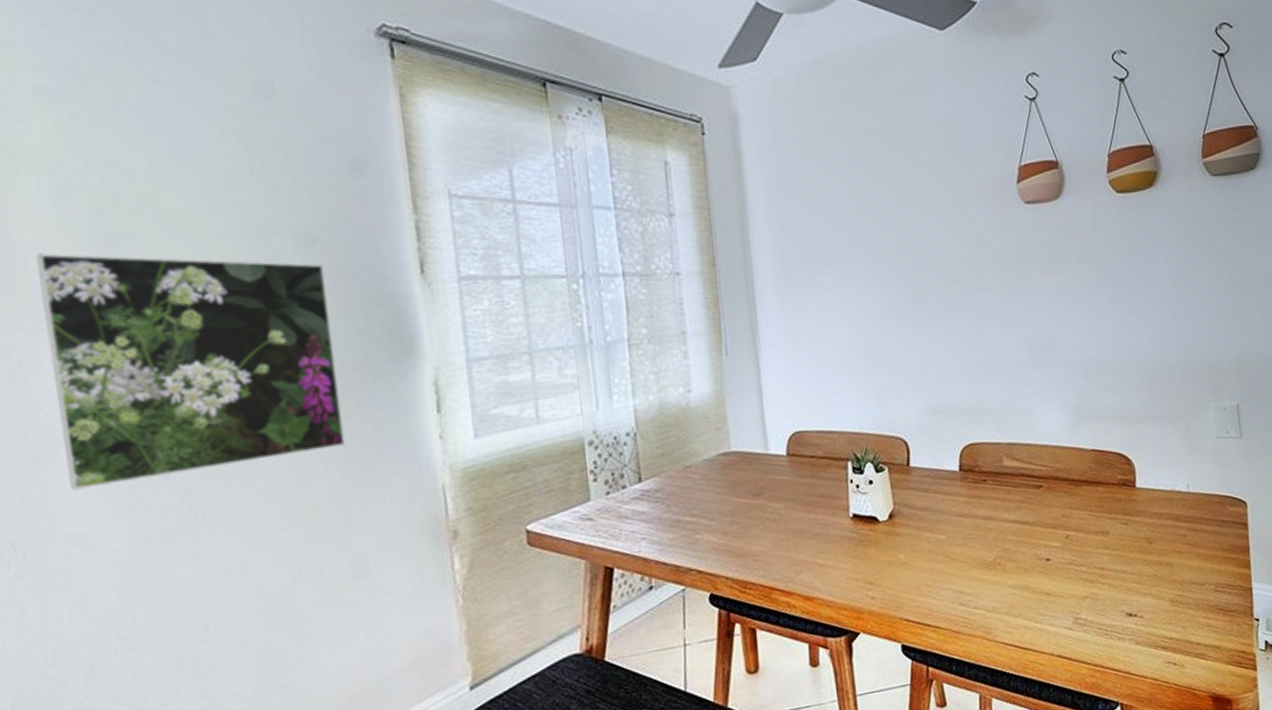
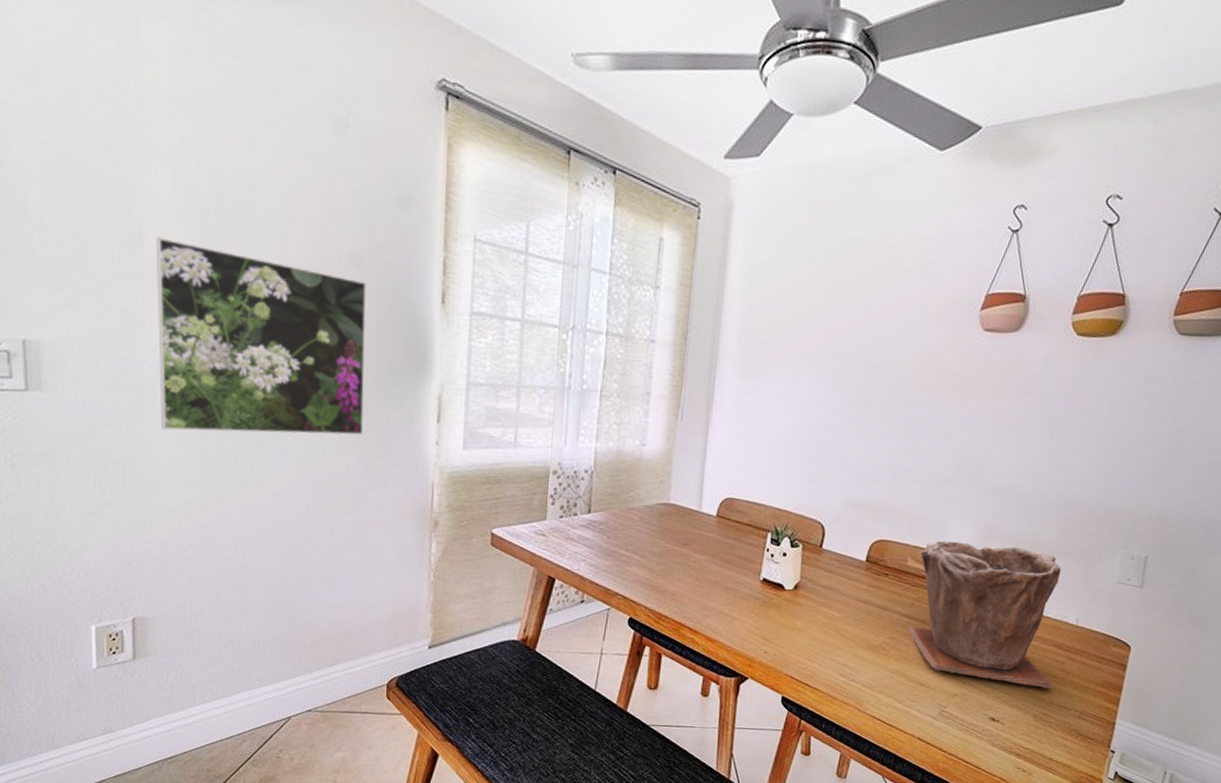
plant pot: none [1013,421,1184,576] -> present [908,541,1061,689]

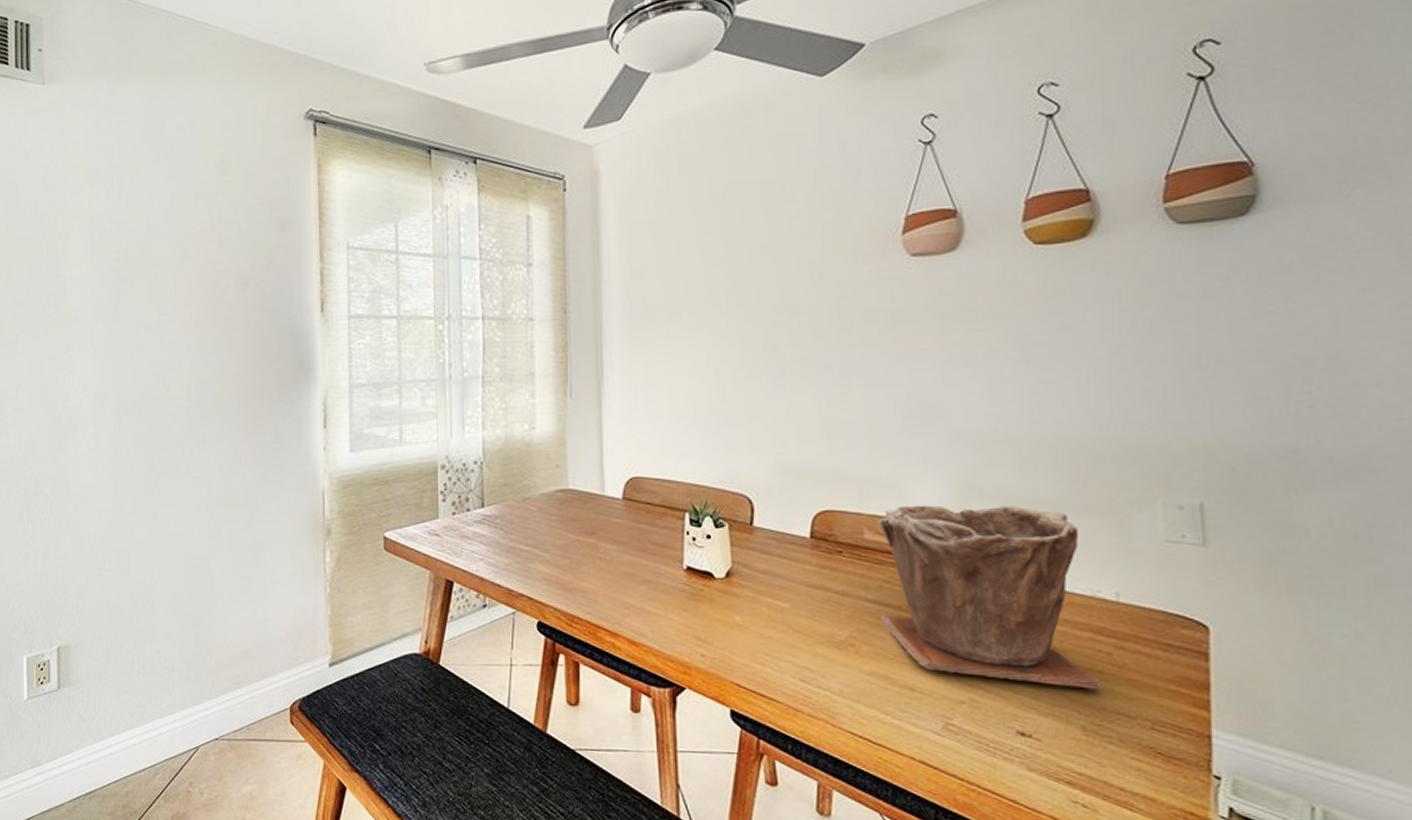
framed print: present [156,237,366,436] -> none [77,288,257,461]

